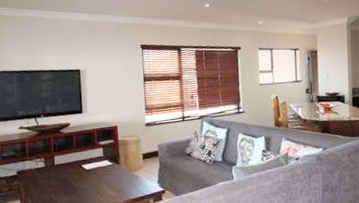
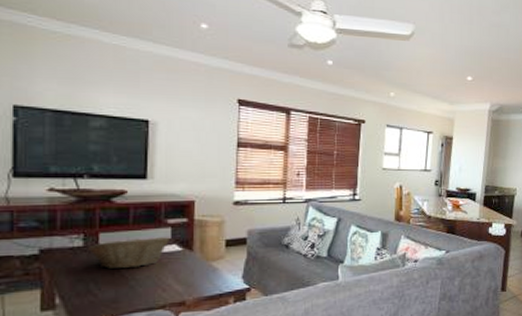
fruit basket: none [48,155,102,182] -> present [88,237,170,269]

